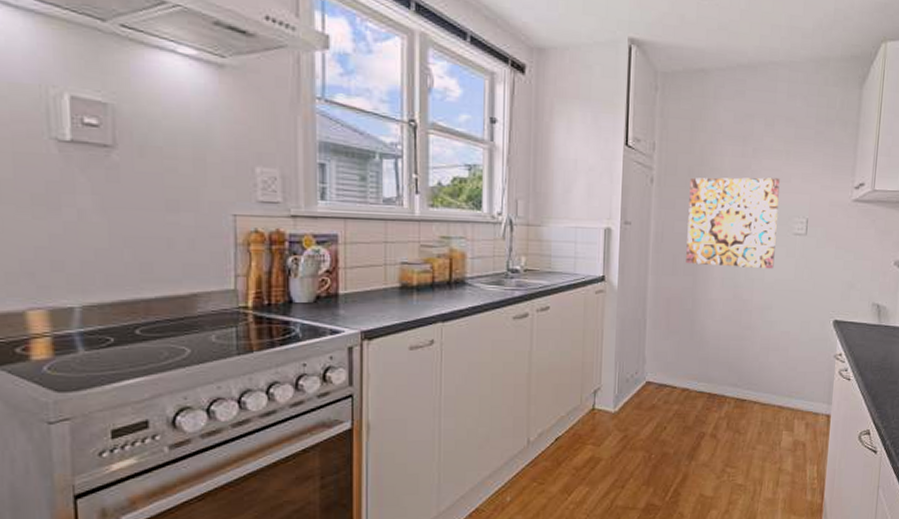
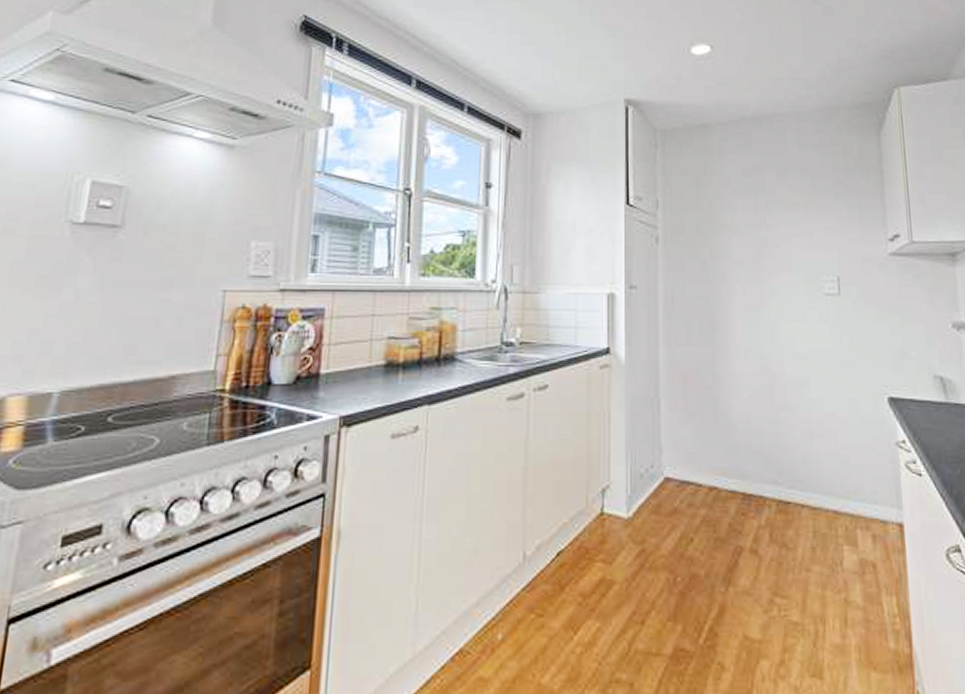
wall art: present [686,177,780,269] -> none [699,232,806,336]

